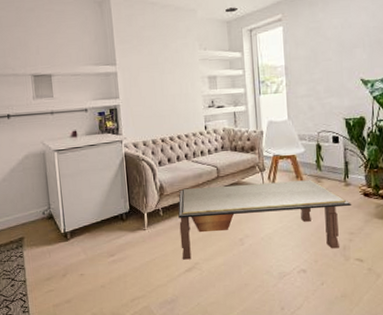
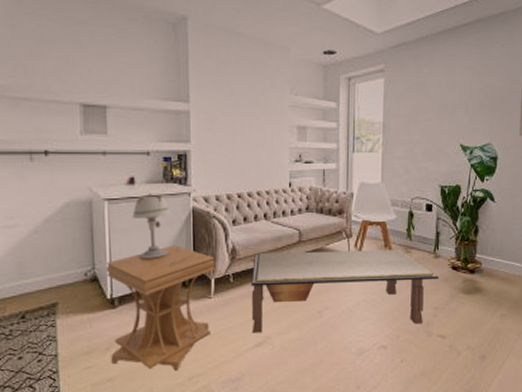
side table: none [59,185,147,294] -> present [106,245,215,371]
table lamp: none [77,142,107,198] -> present [132,192,170,259]

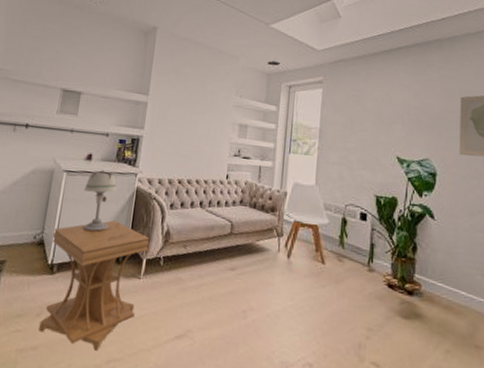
coffee table: present [251,249,440,333] -> none [174,240,374,345]

